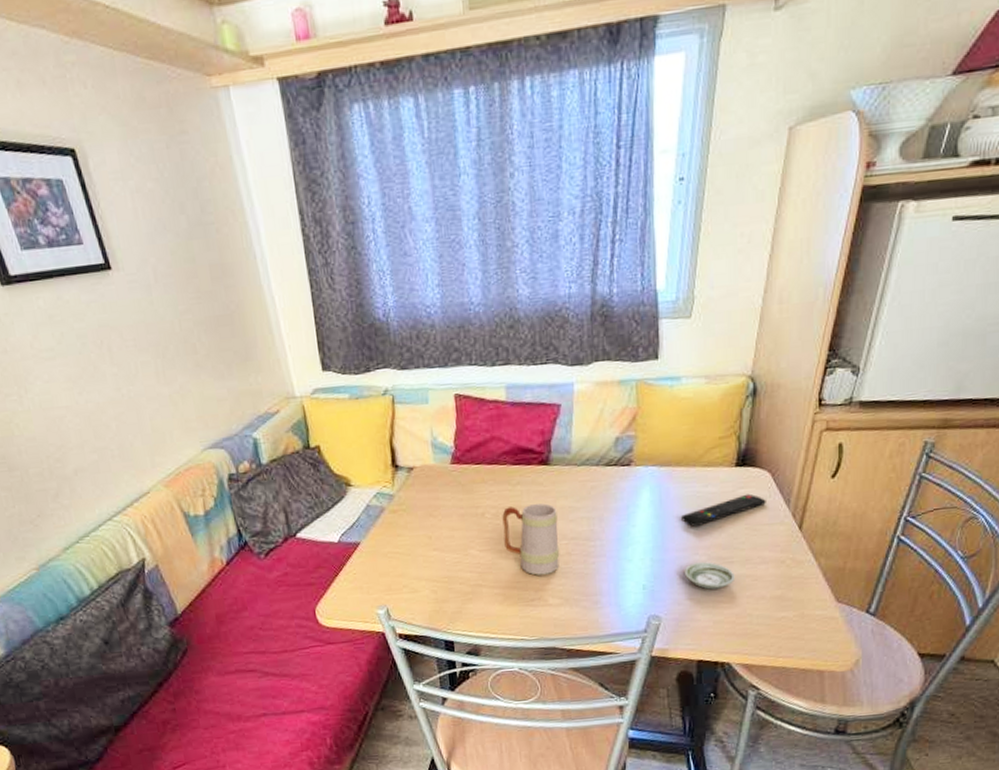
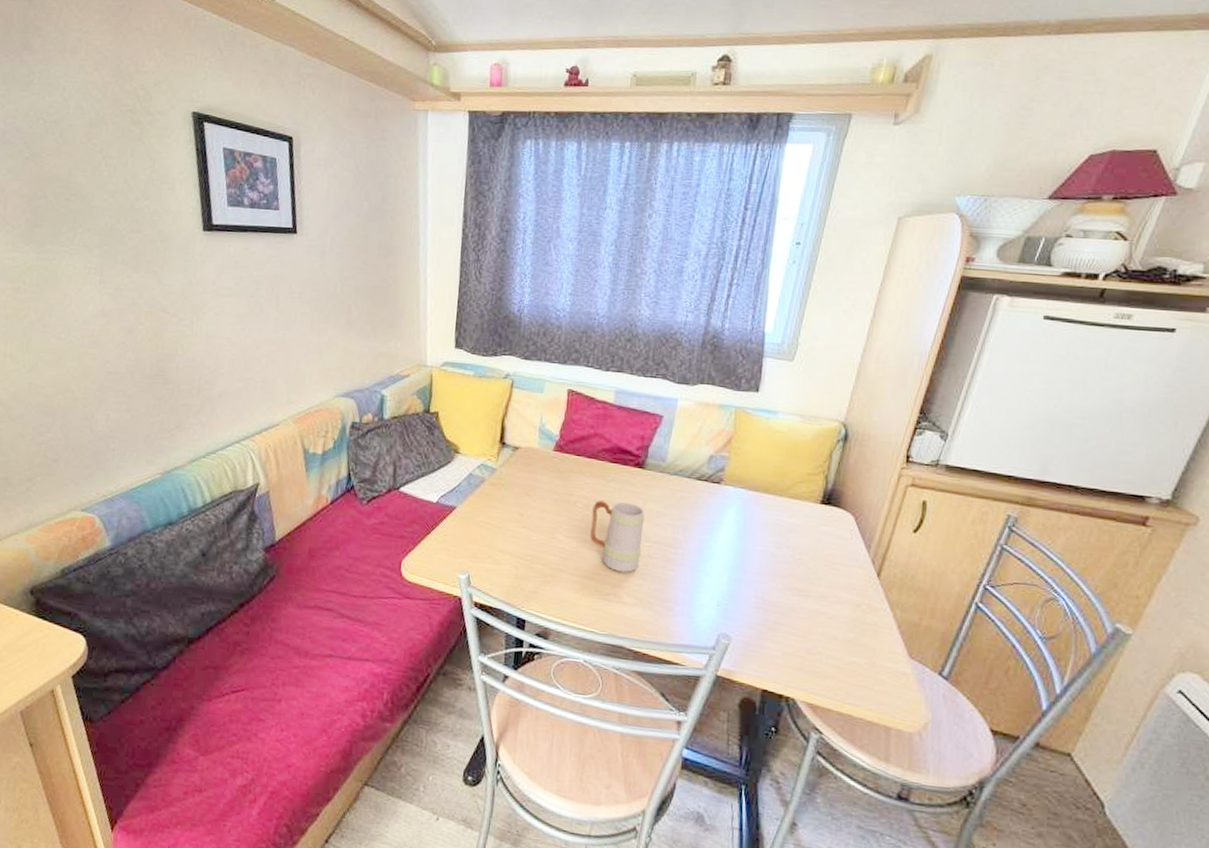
remote control: present [681,493,766,526] -> none [763,532,847,554]
saucer: present [684,562,735,590] -> none [759,589,809,620]

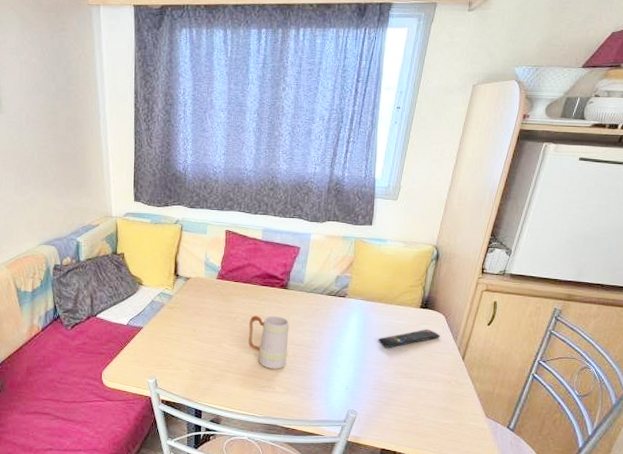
remote control: none [763,532,847,554] -> present [378,329,440,348]

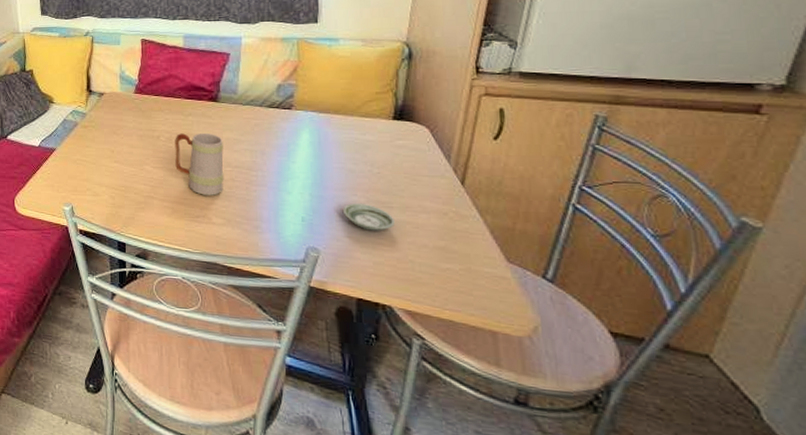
saucer: none [377,375,413,396] -> present [342,203,395,231]
remote control: present [378,329,440,348] -> none [340,145,425,169]

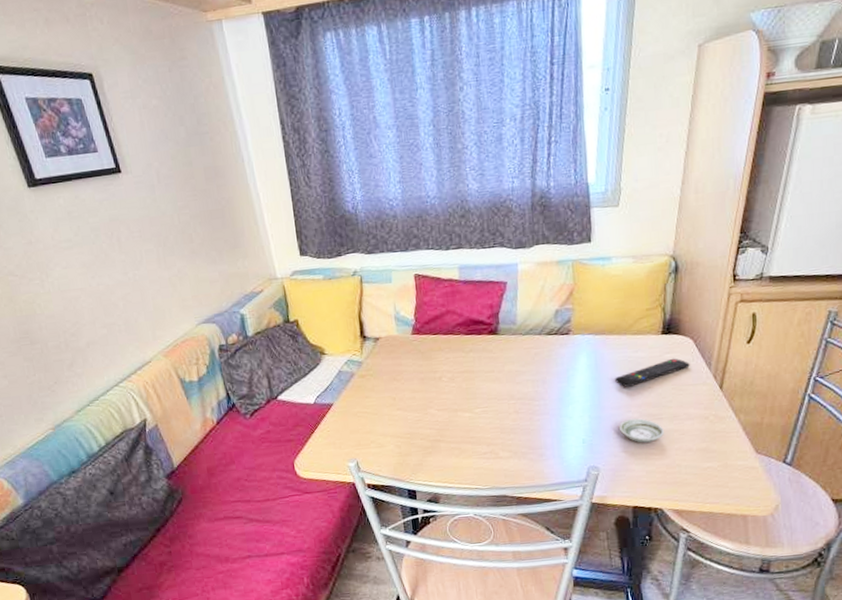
mug: present [175,132,224,196] -> none [457,368,509,432]
remote control: none [340,145,425,169] -> present [615,358,690,387]

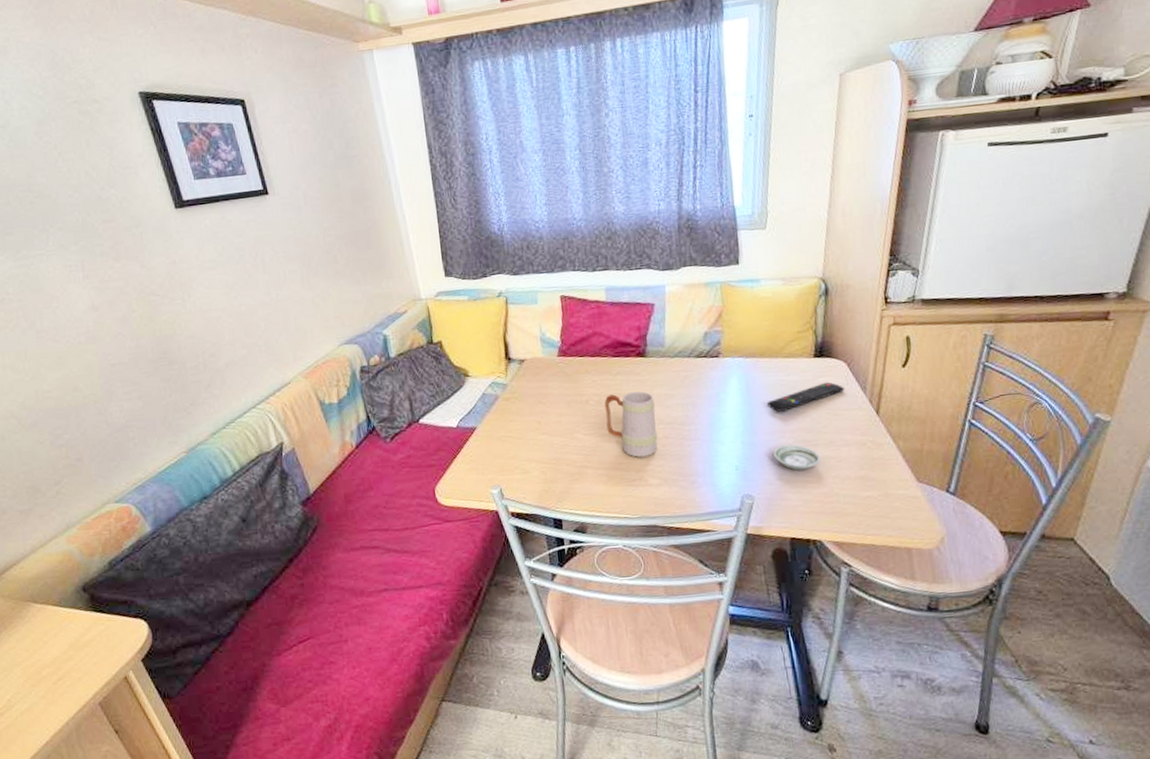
mug: none [457,368,509,432] -> present [604,391,658,457]

